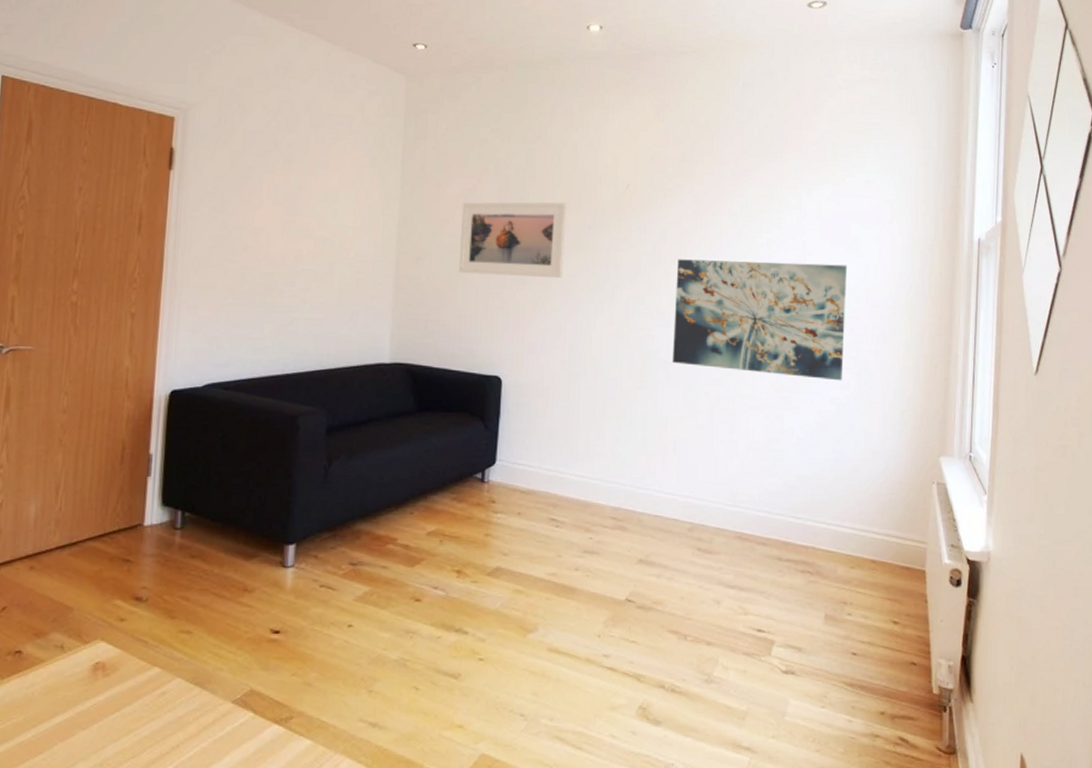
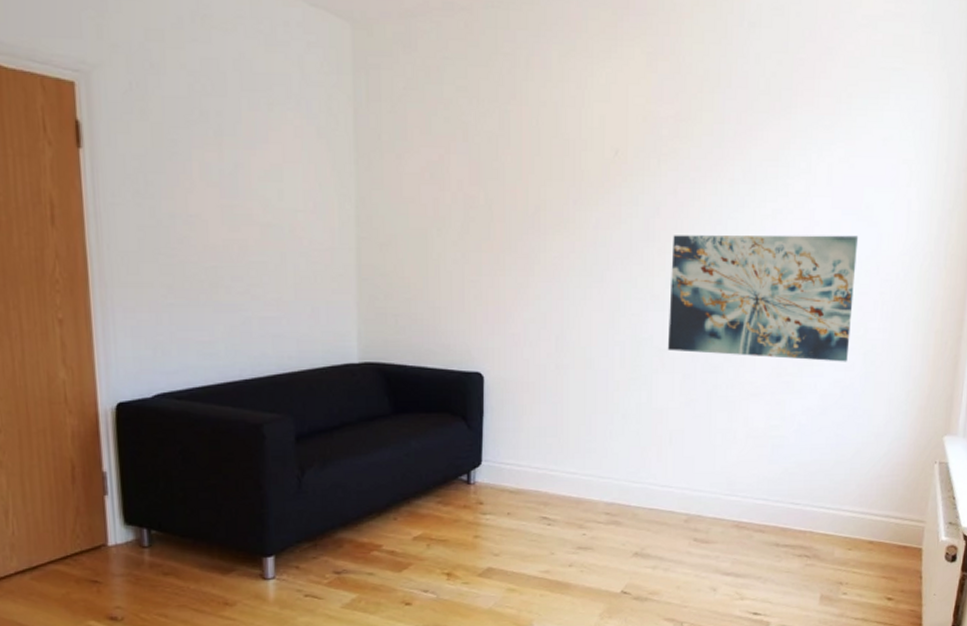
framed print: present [458,202,567,279] -> none [428,173,548,262]

